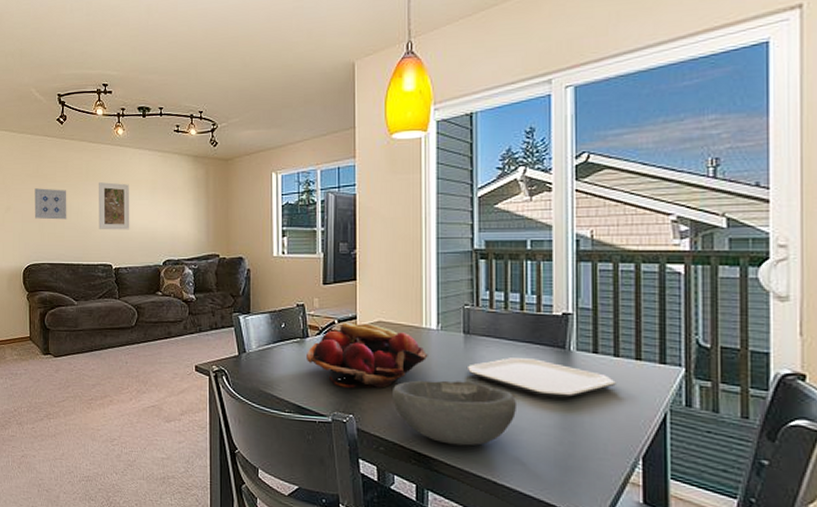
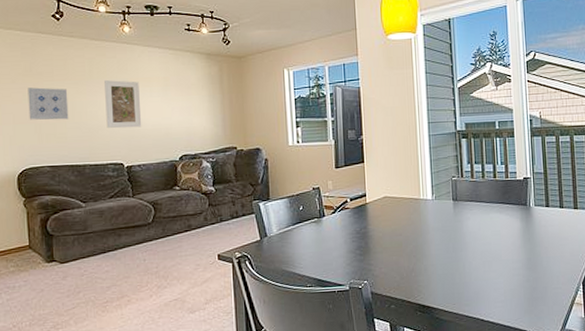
fruit basket: present [307,323,428,388] -> none [324,200,426,258]
bowl: present [391,380,516,446] -> none [398,240,495,295]
plate: present [468,358,616,399] -> none [457,216,562,246]

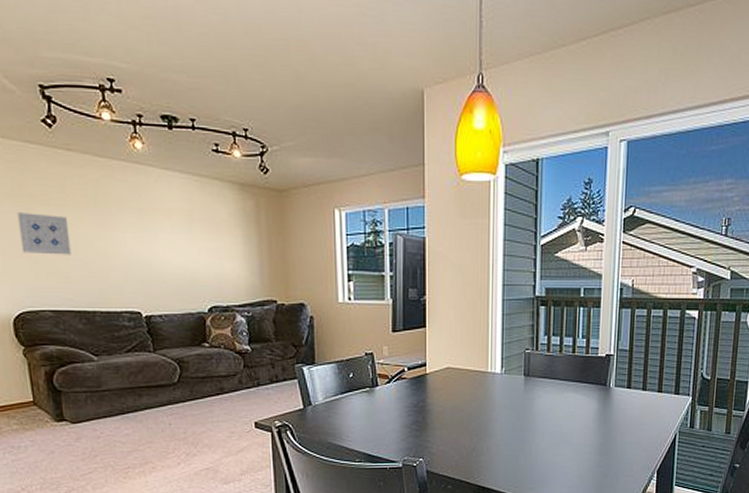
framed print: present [104,80,142,129] -> none [113,209,162,270]

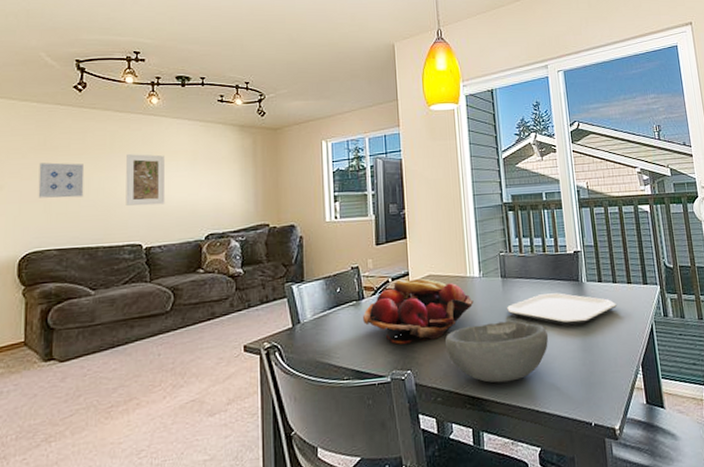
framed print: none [113,209,162,270] -> present [125,154,166,206]
fruit basket: none [376,370,493,433] -> present [363,278,474,344]
bowl: none [459,419,565,477] -> present [444,320,548,383]
plate: none [527,396,642,429] -> present [507,293,617,325]

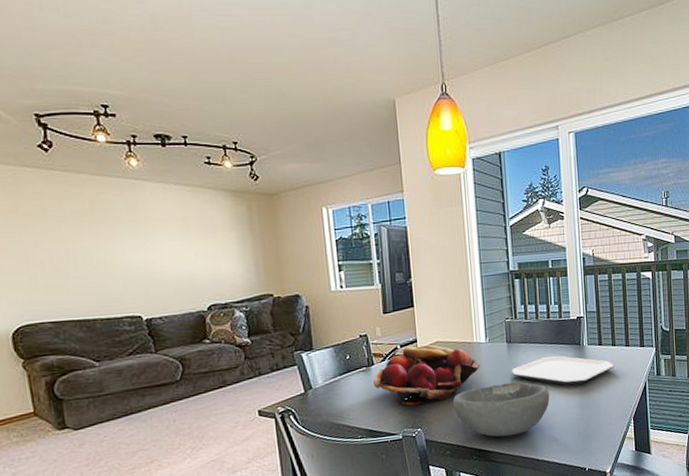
wall art: present [38,162,85,198] -> none [15,231,71,270]
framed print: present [125,154,166,206] -> none [111,221,161,277]

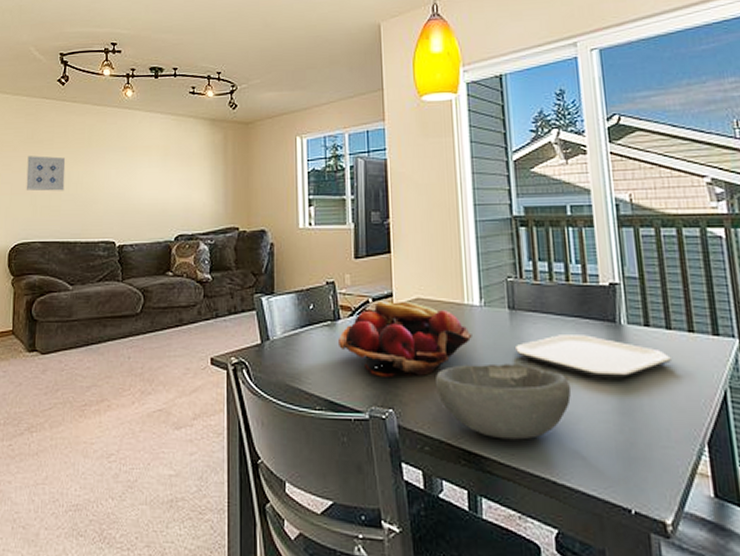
wall art: none [15,231,71,270] -> present [26,156,66,191]

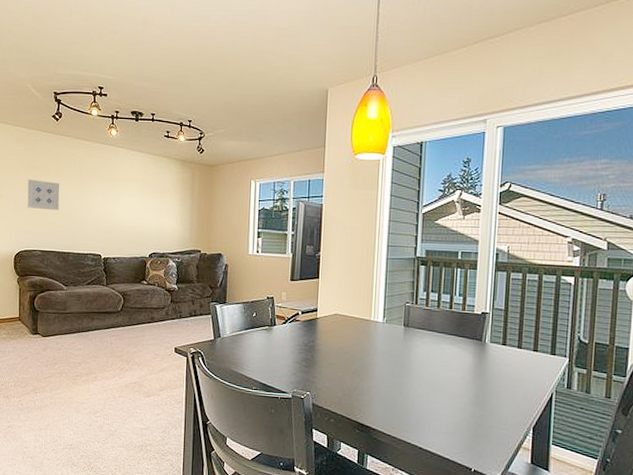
fruit basket: present [339,302,472,377] -> none [273,314,374,370]
bowl: present [434,363,571,440] -> none [342,364,441,419]
plate: present [516,335,671,380] -> none [405,347,518,381]

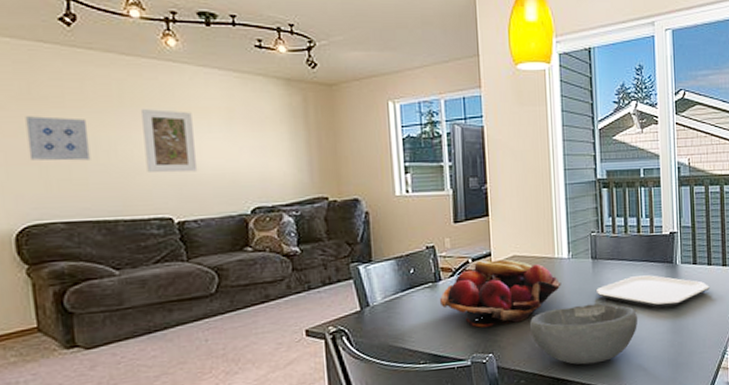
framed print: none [90,178,120,224] -> present [142,109,198,173]
fruit basket: none [273,314,374,370] -> present [440,259,561,328]
bowl: none [342,364,441,419] -> present [529,303,637,365]
plate: none [405,347,518,381] -> present [596,275,710,308]

